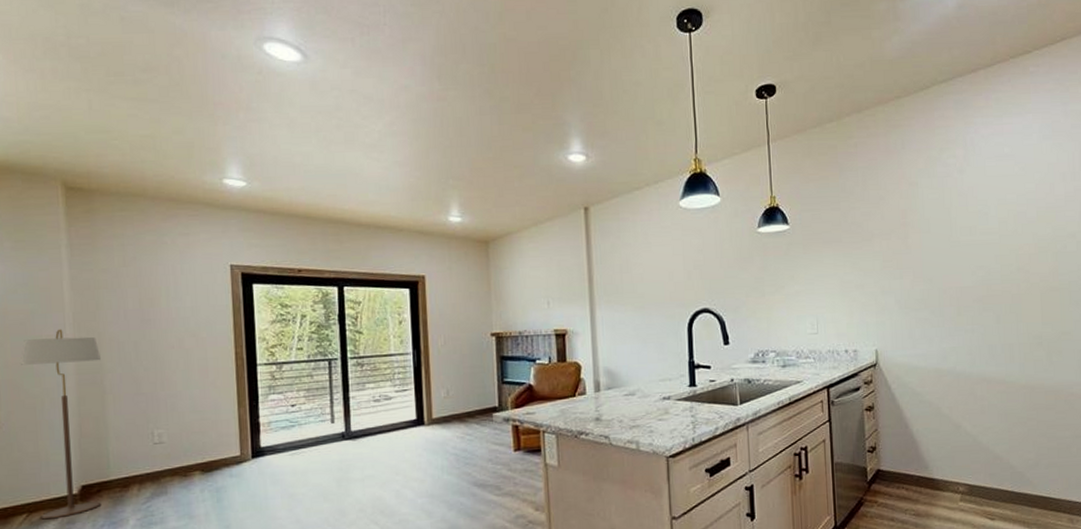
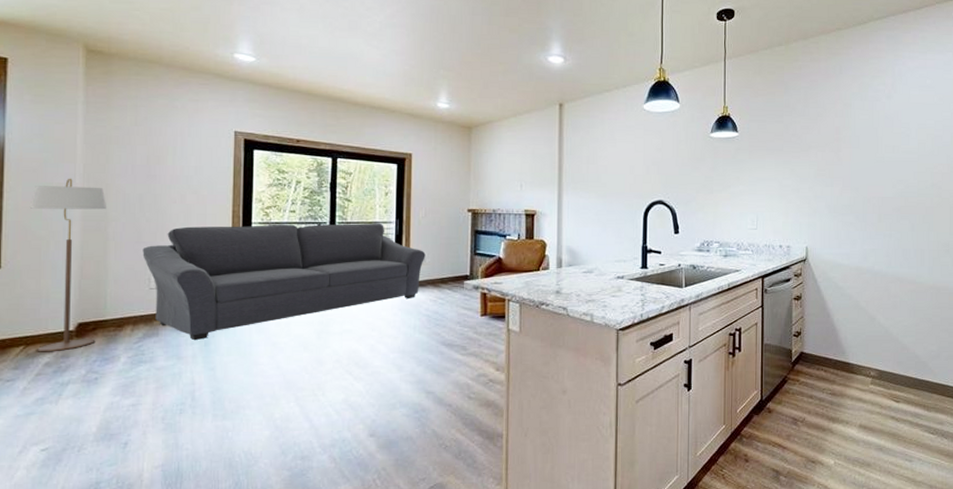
sofa: none [143,355,448,497] -> present [142,223,426,341]

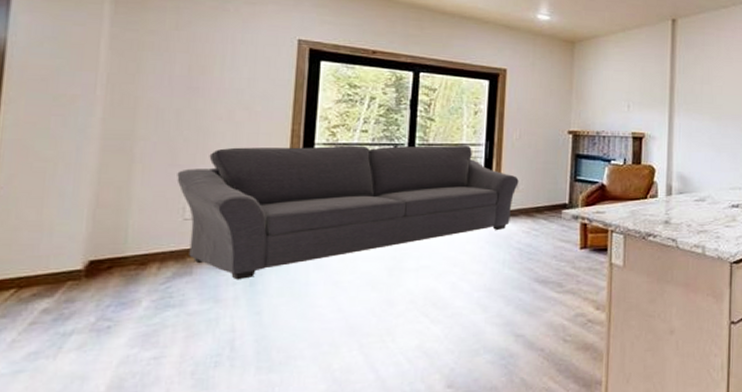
floor lamp: present [30,178,106,352] -> none [32,89,134,296]

